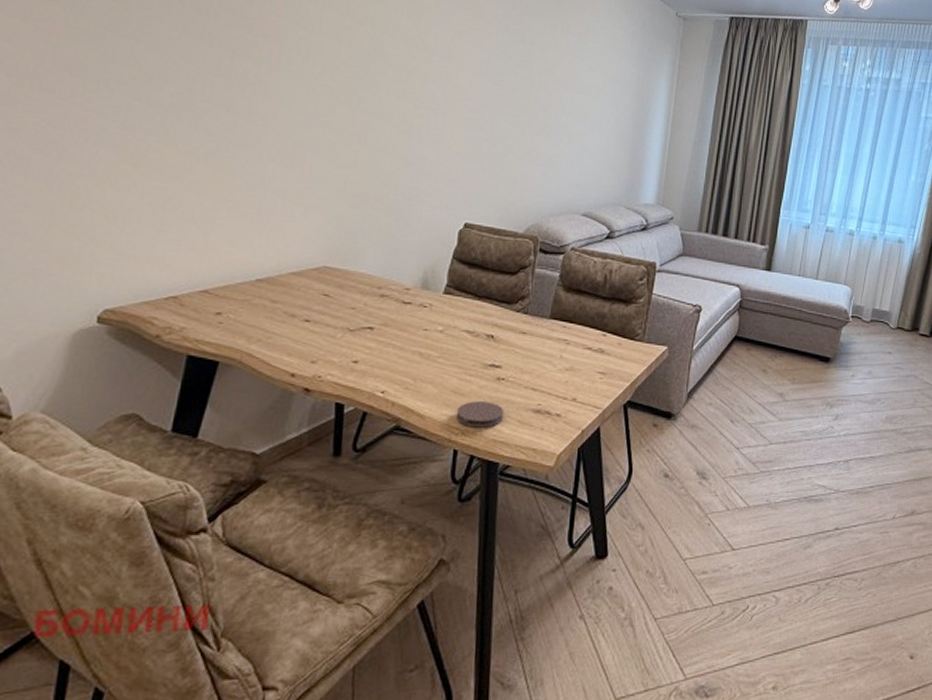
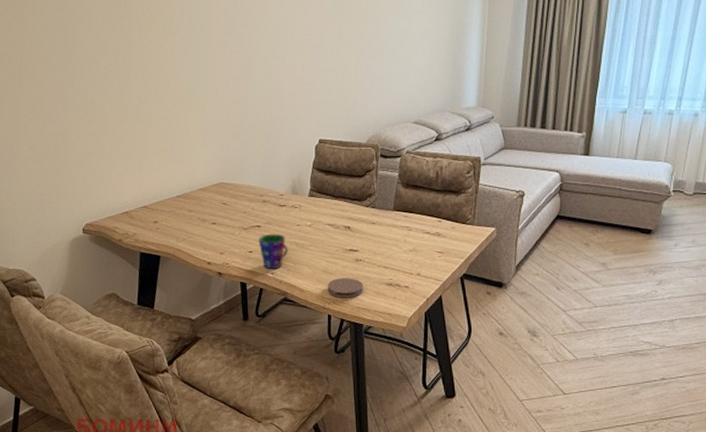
cup: none [368,338,409,387] -> present [258,233,288,270]

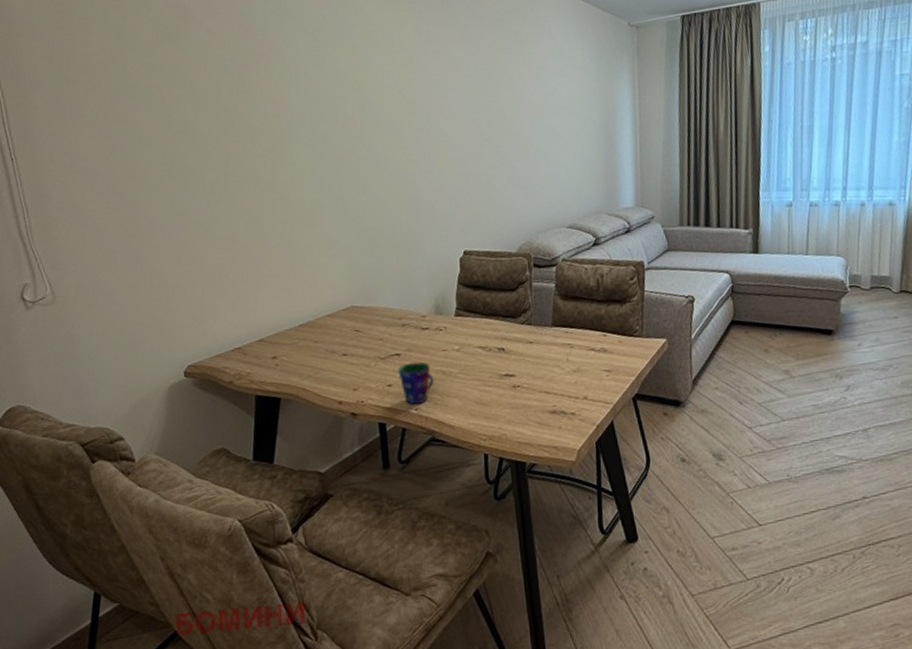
coaster: present [327,278,364,298] -> none [481,408,524,433]

